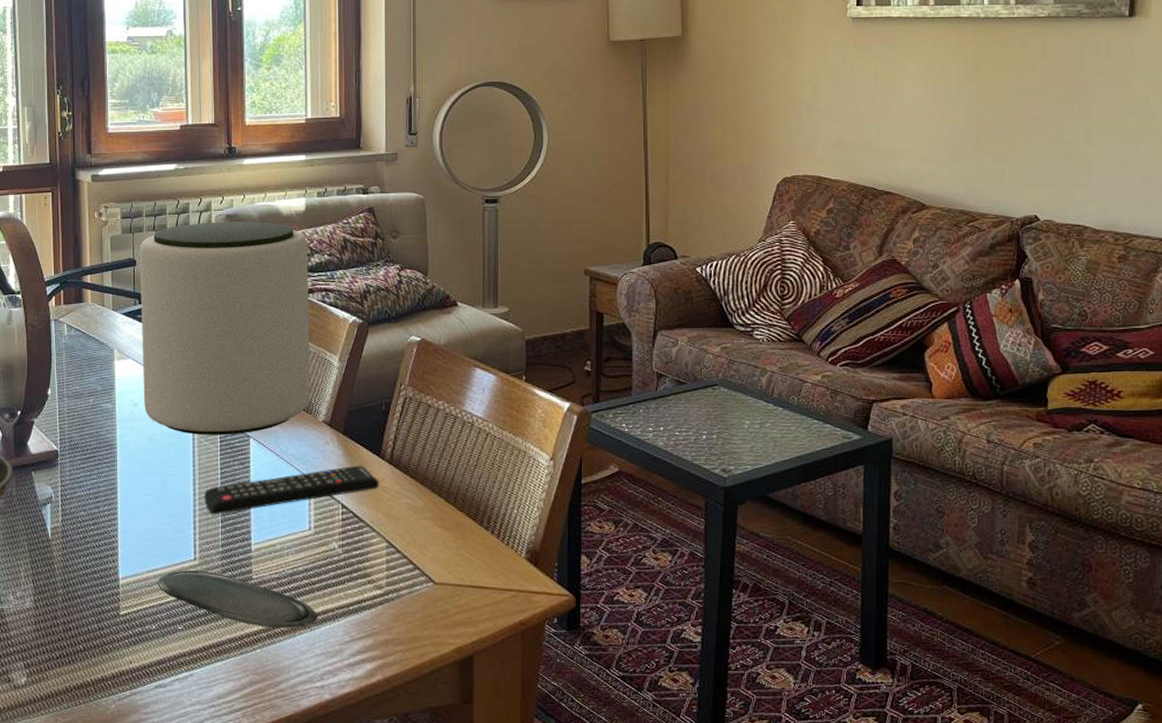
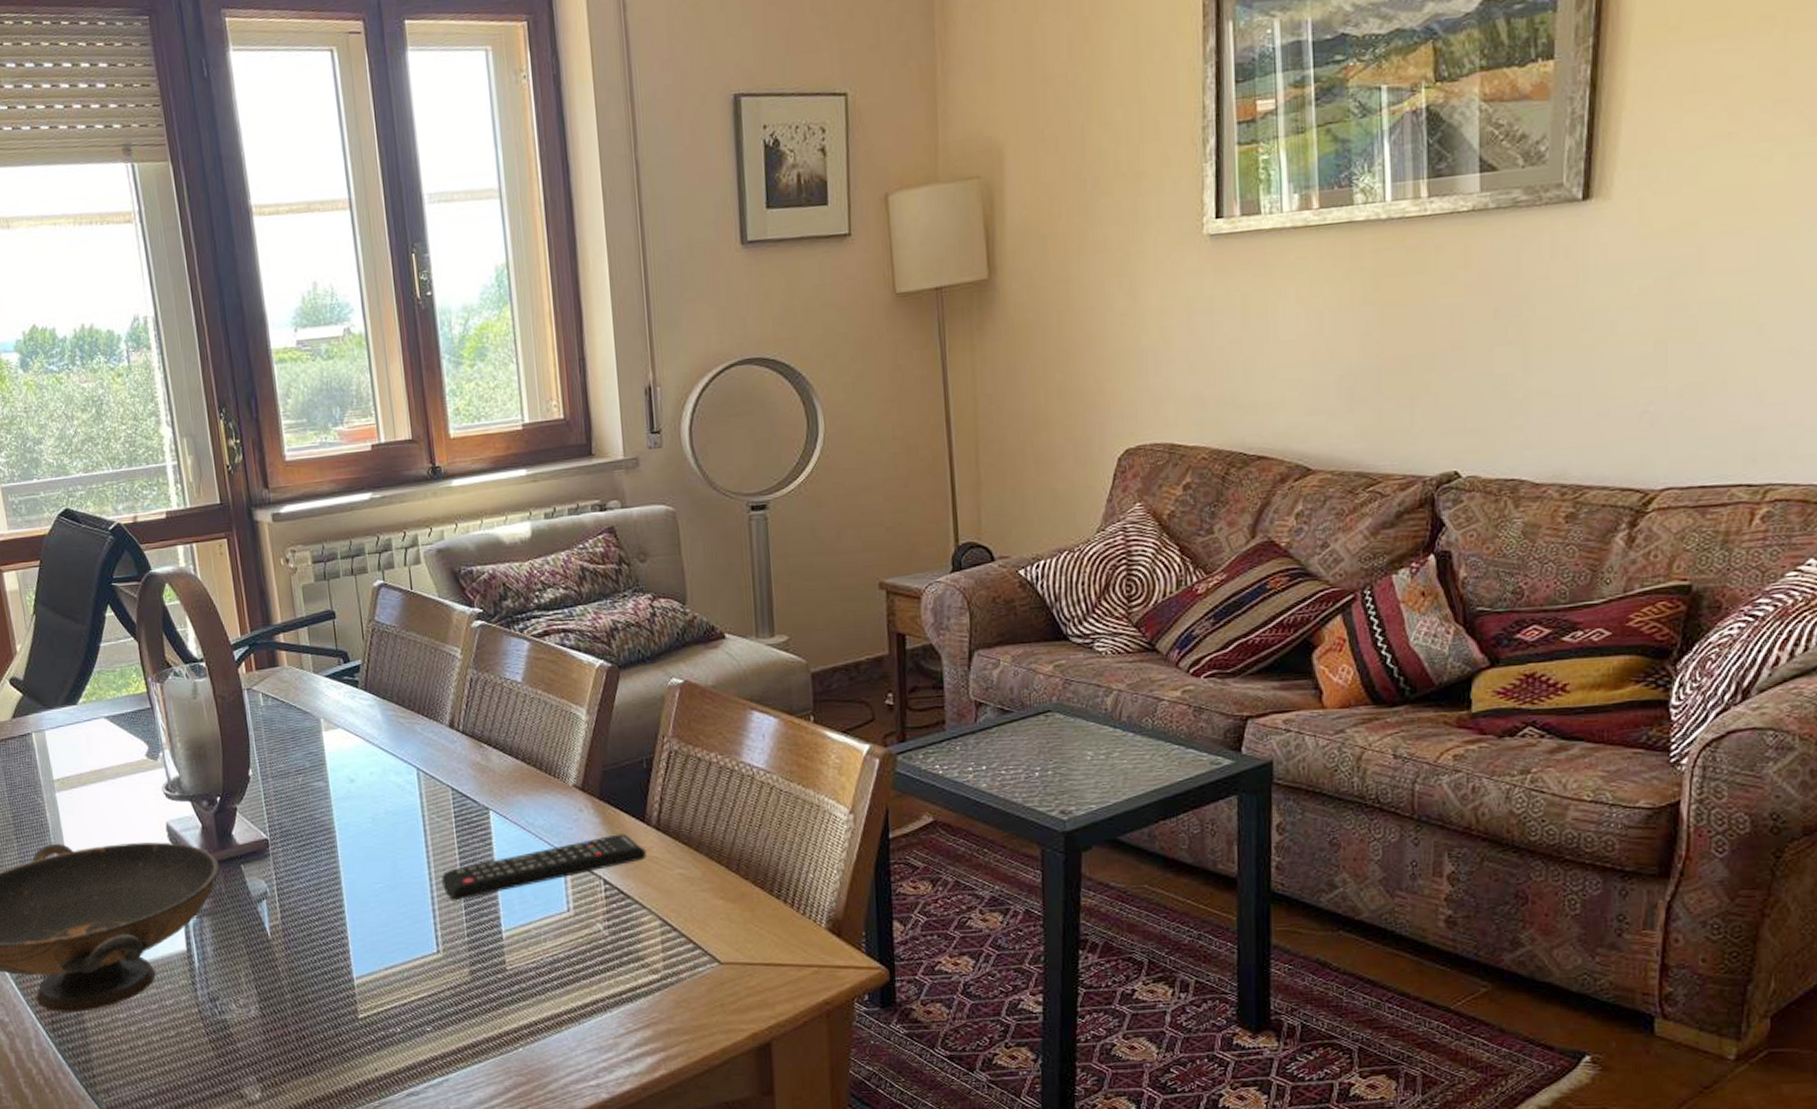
plant pot: present [139,222,310,435] -> none [337,554,556,811]
oval tray: present [156,570,318,629] -> none [396,964,587,1025]

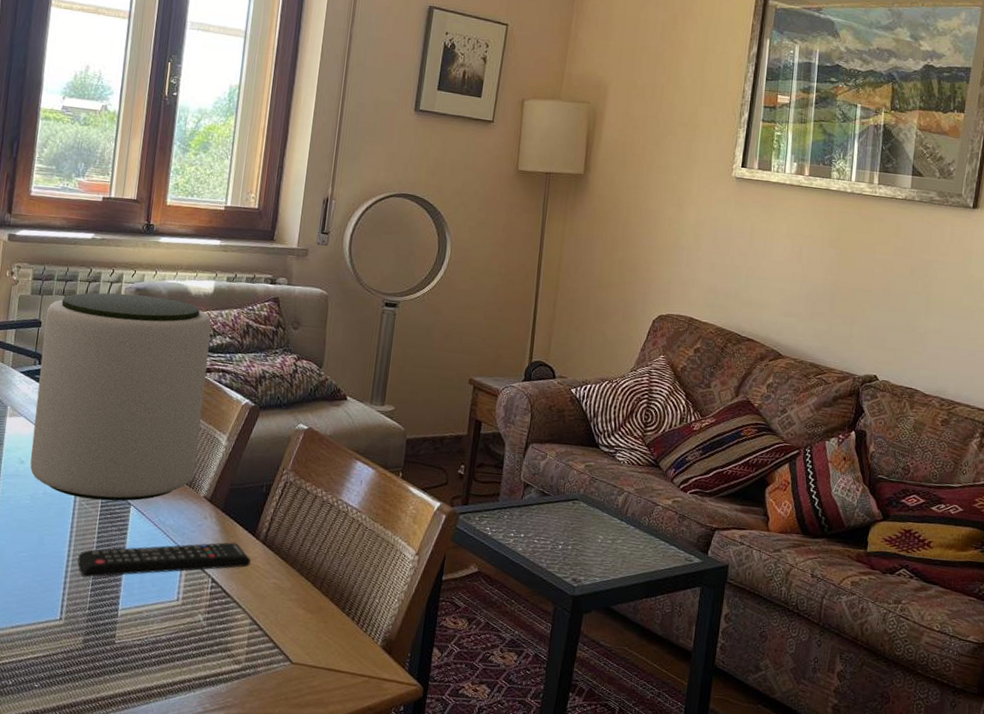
plant pot: none [337,554,556,811] -> present [30,292,212,501]

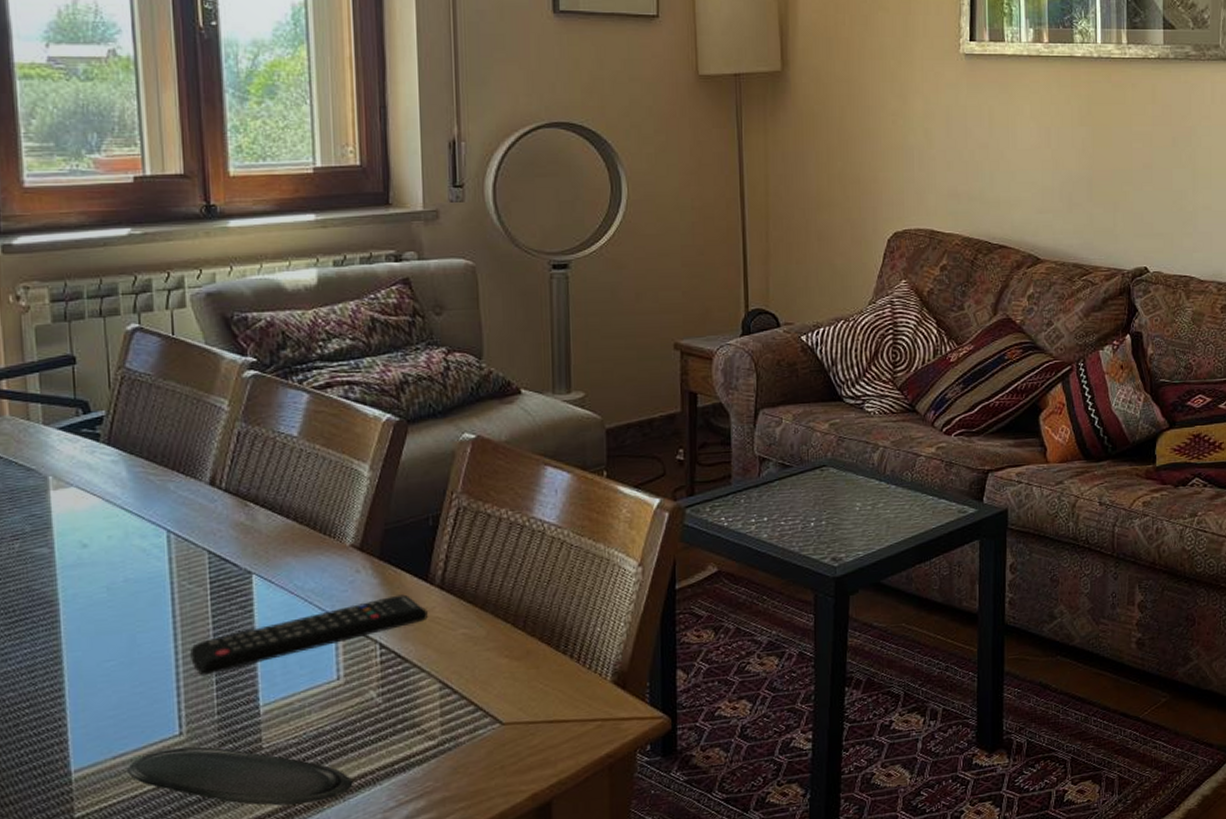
oval tray: none [18,629,175,695] -> present [126,746,353,806]
plant pot: present [30,292,212,501] -> none [80,300,333,577]

